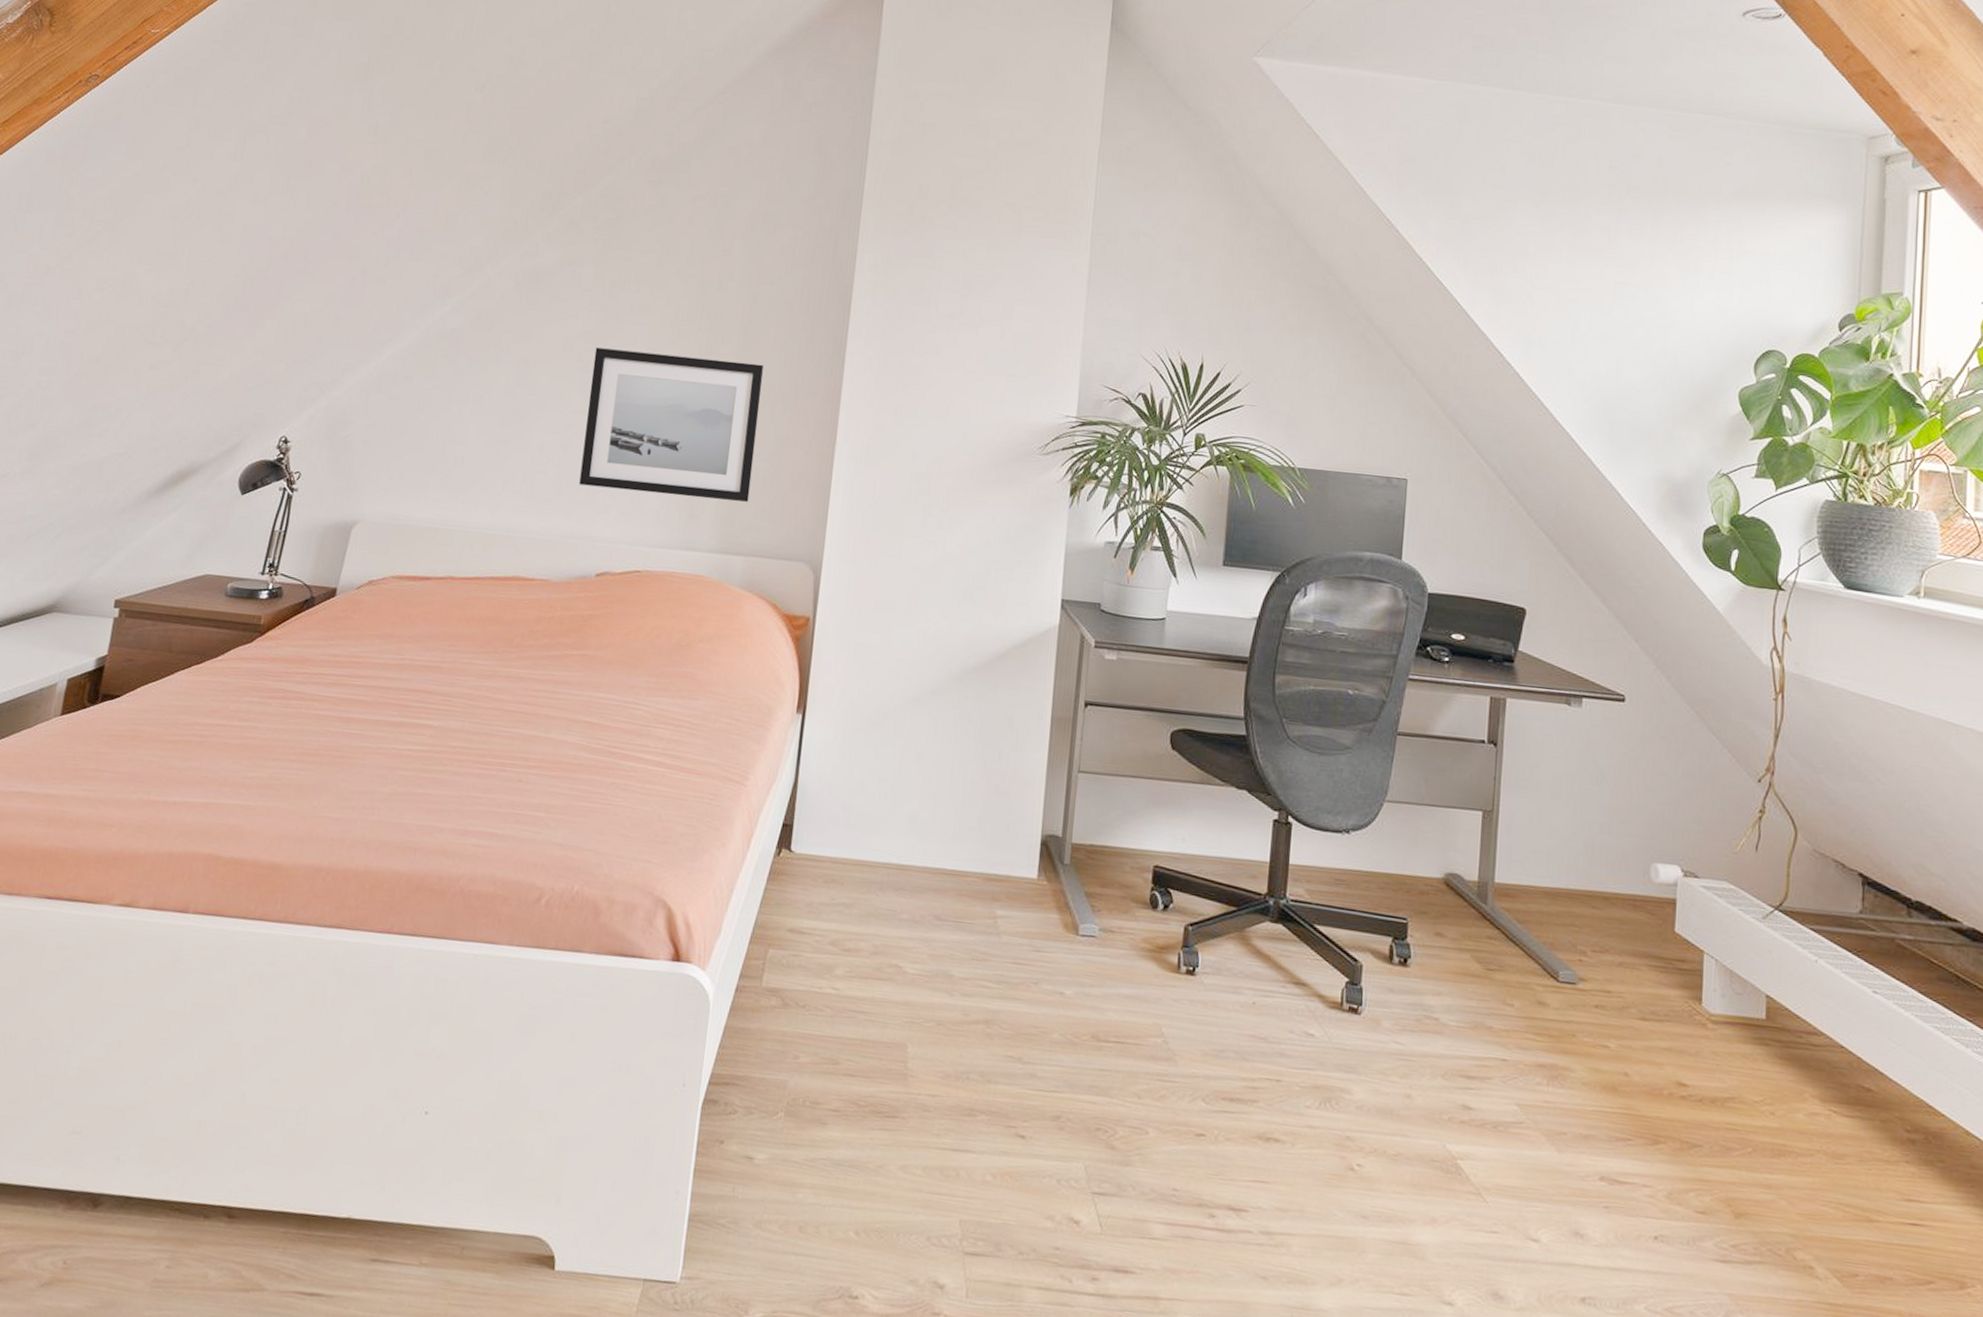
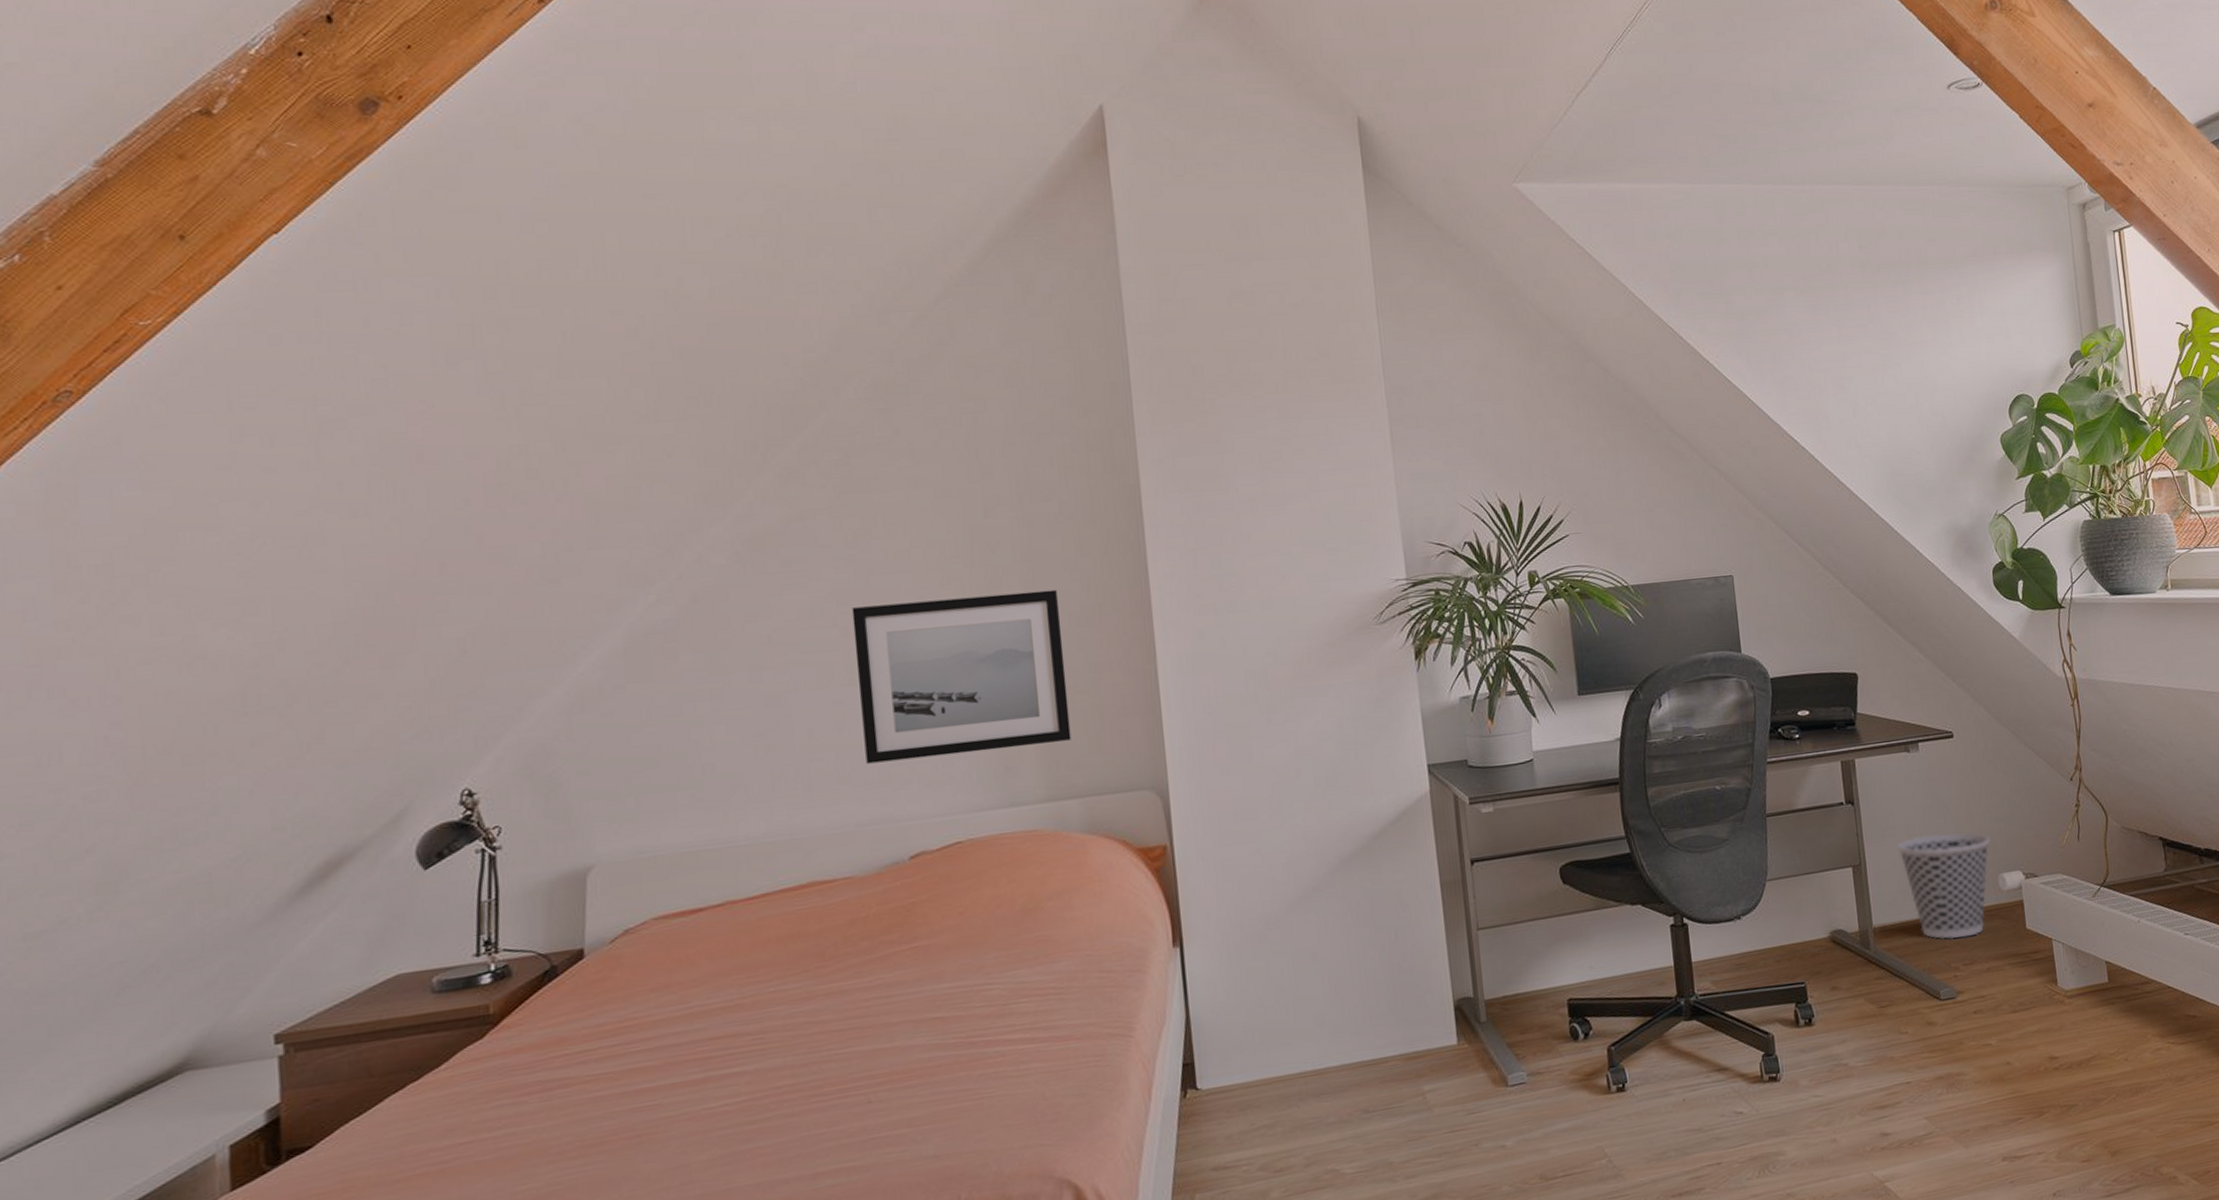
wastebasket: none [1538,797,1648,922] -> present [1897,833,1990,940]

